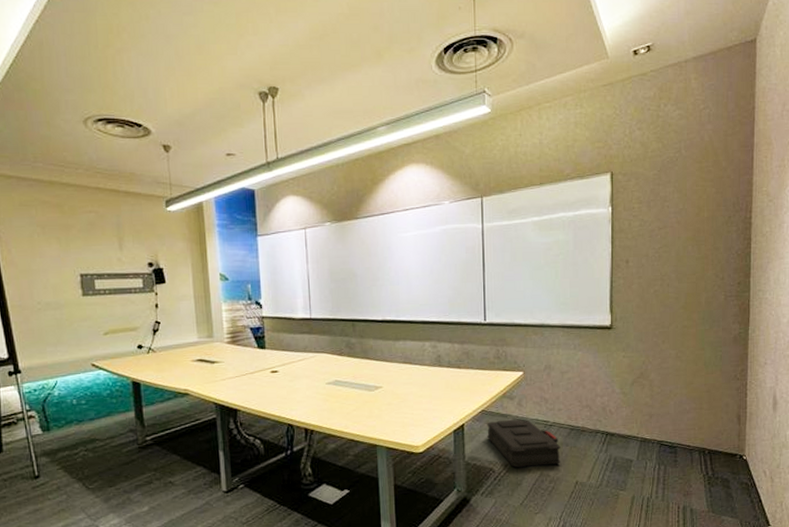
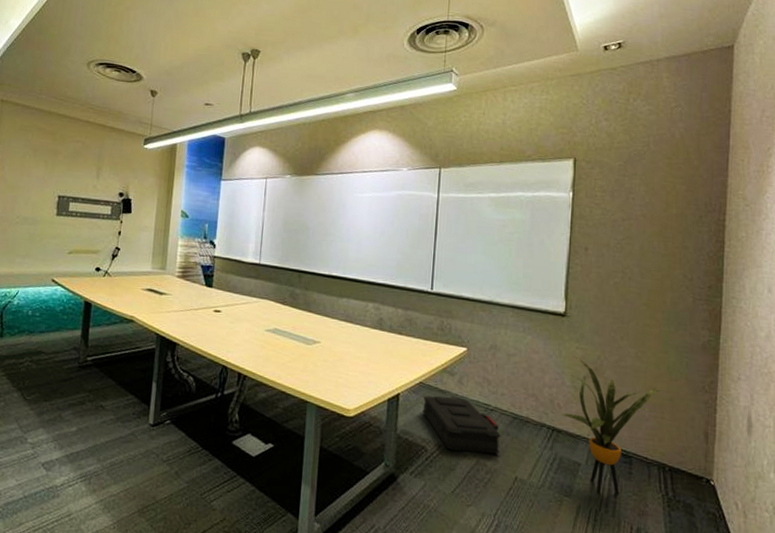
house plant: none [613,364,700,484] -> present [561,355,662,495]

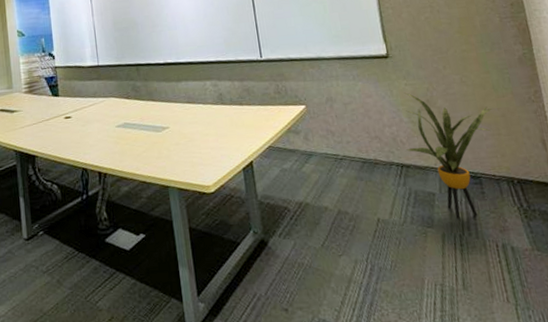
briefcase: present [422,395,501,455] -> none [275,153,358,205]

